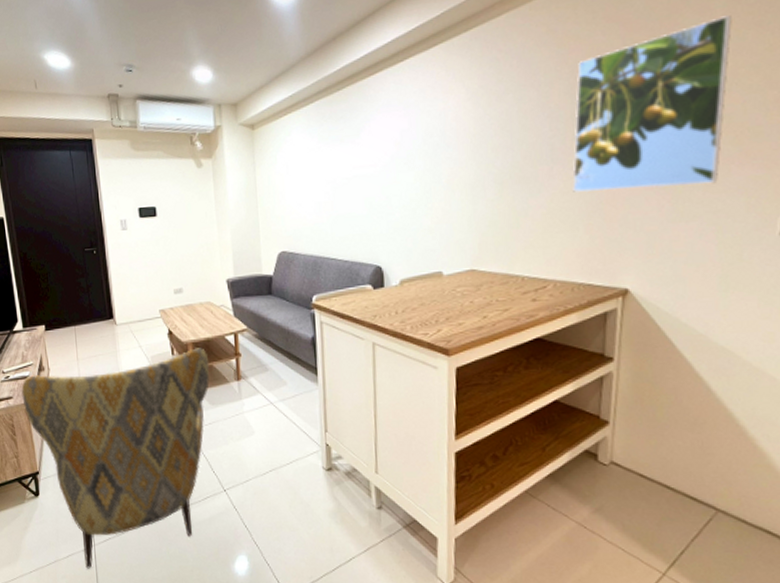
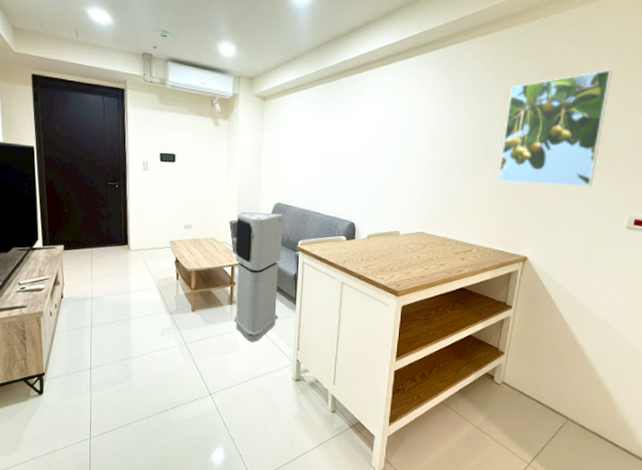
armchair: present [21,348,210,569] -> none [35,275,208,458]
air purifier: none [234,264,298,424] -> present [233,212,283,342]

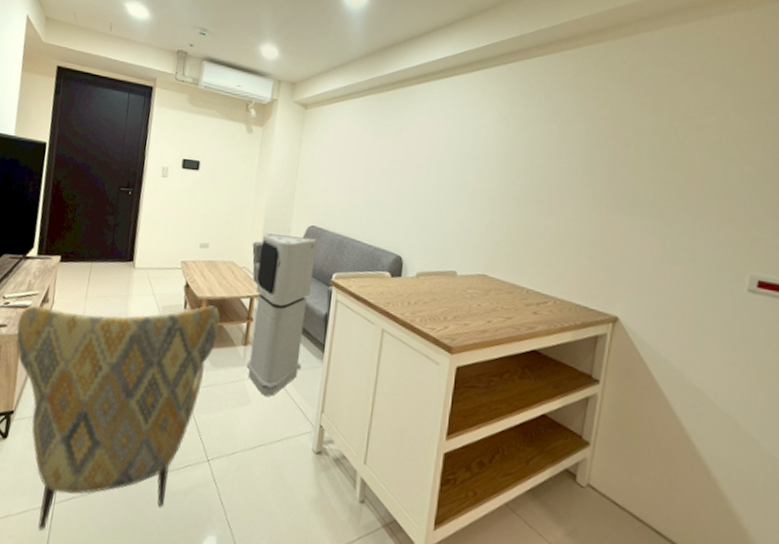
armchair: none [35,275,208,458] -> present [16,305,221,531]
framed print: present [498,70,613,187] -> none [579,97,719,236]

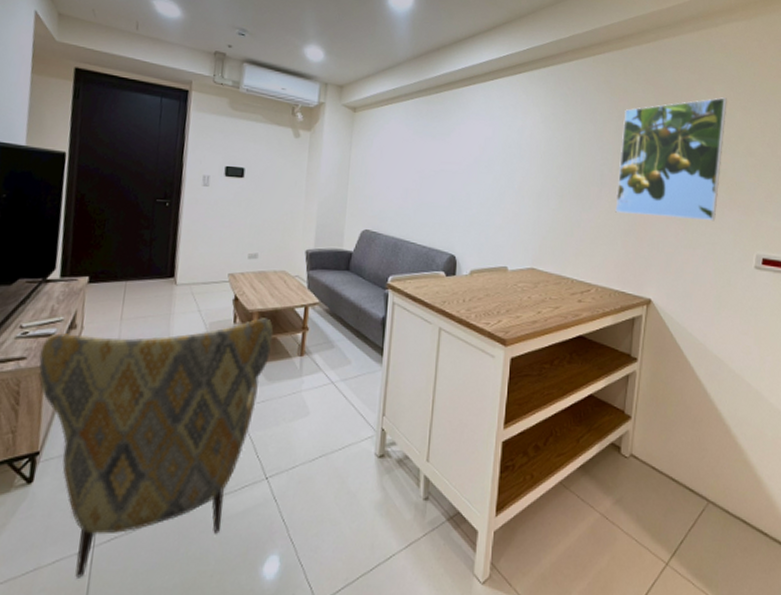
air purifier: present [246,233,317,396] -> none [303,240,372,405]
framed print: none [579,97,719,236] -> present [615,97,727,222]

